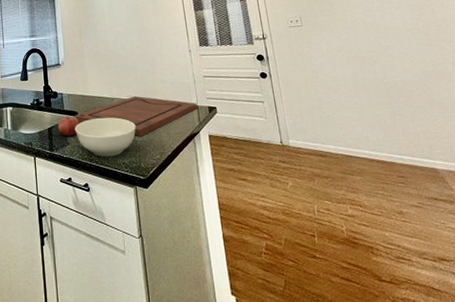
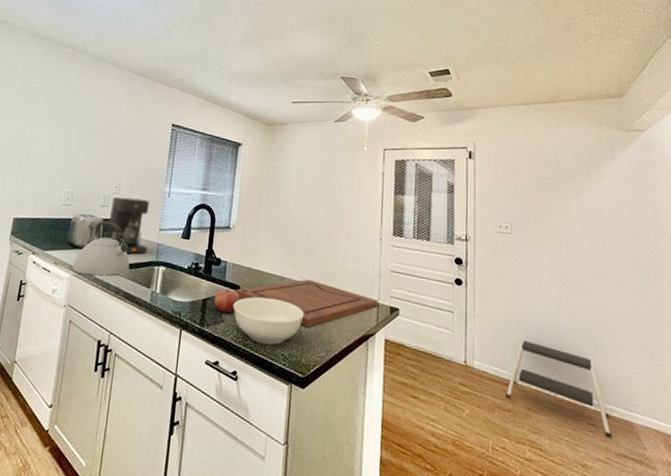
step stool: none [321,114,421,185] -> present [506,340,612,438]

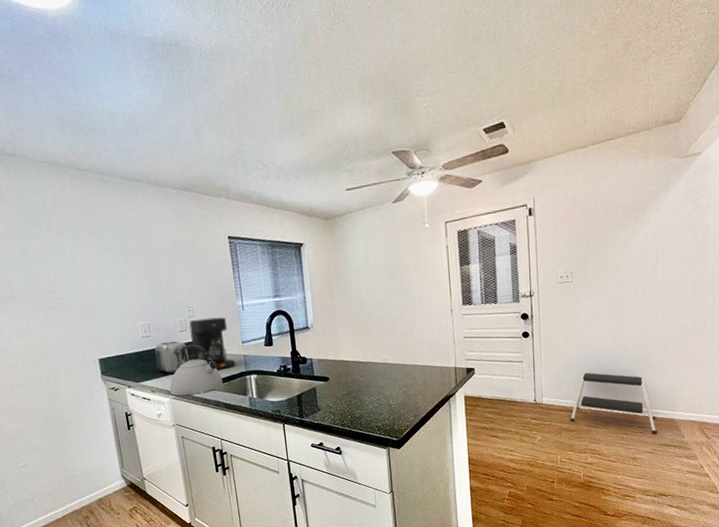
fruit: present [214,288,240,313] -> none [307,382,331,403]
bowl: present [232,296,304,345] -> none [325,381,391,421]
cutting board: present [236,279,378,328] -> none [326,359,455,401]

